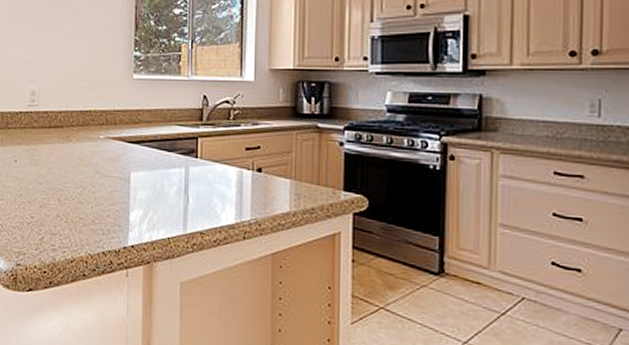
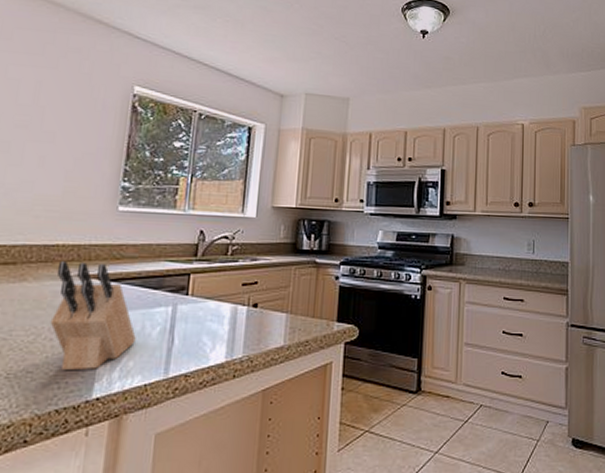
knife block: none [91,124,157,221] -> present [50,260,136,371]

